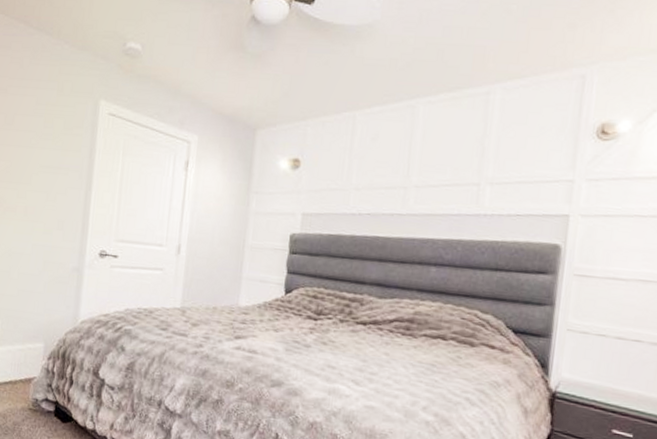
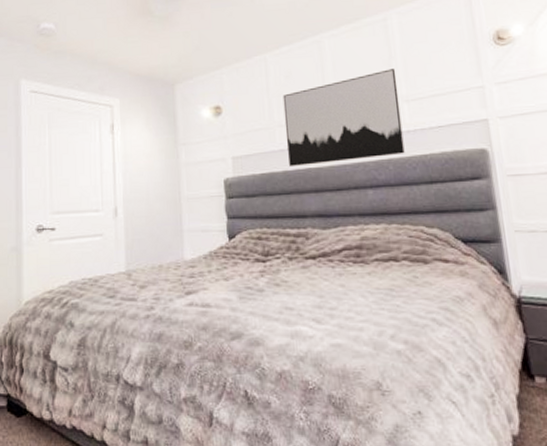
wall art: none [358,147,487,237] -> present [283,69,405,166]

